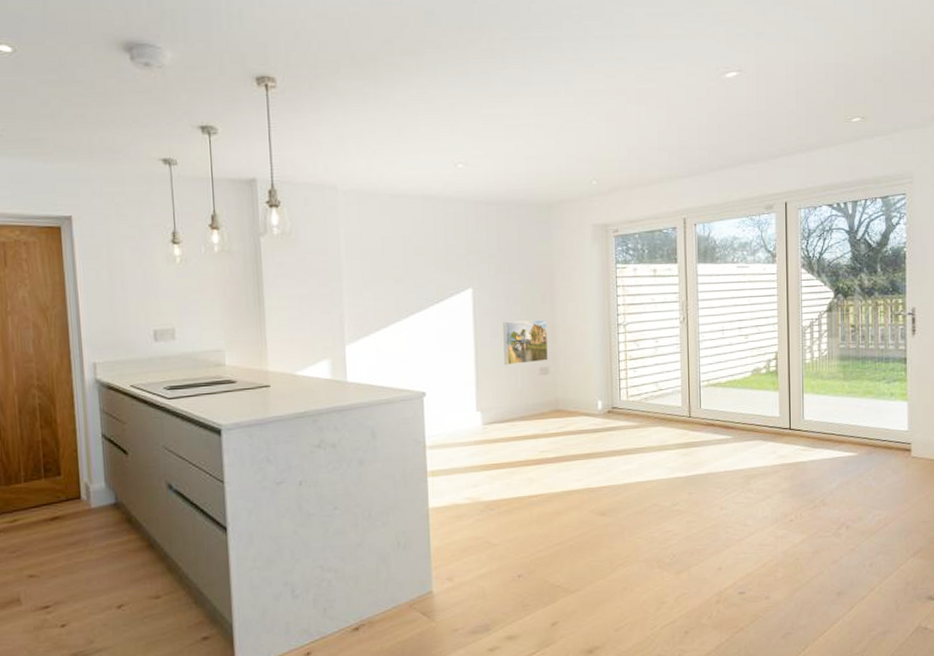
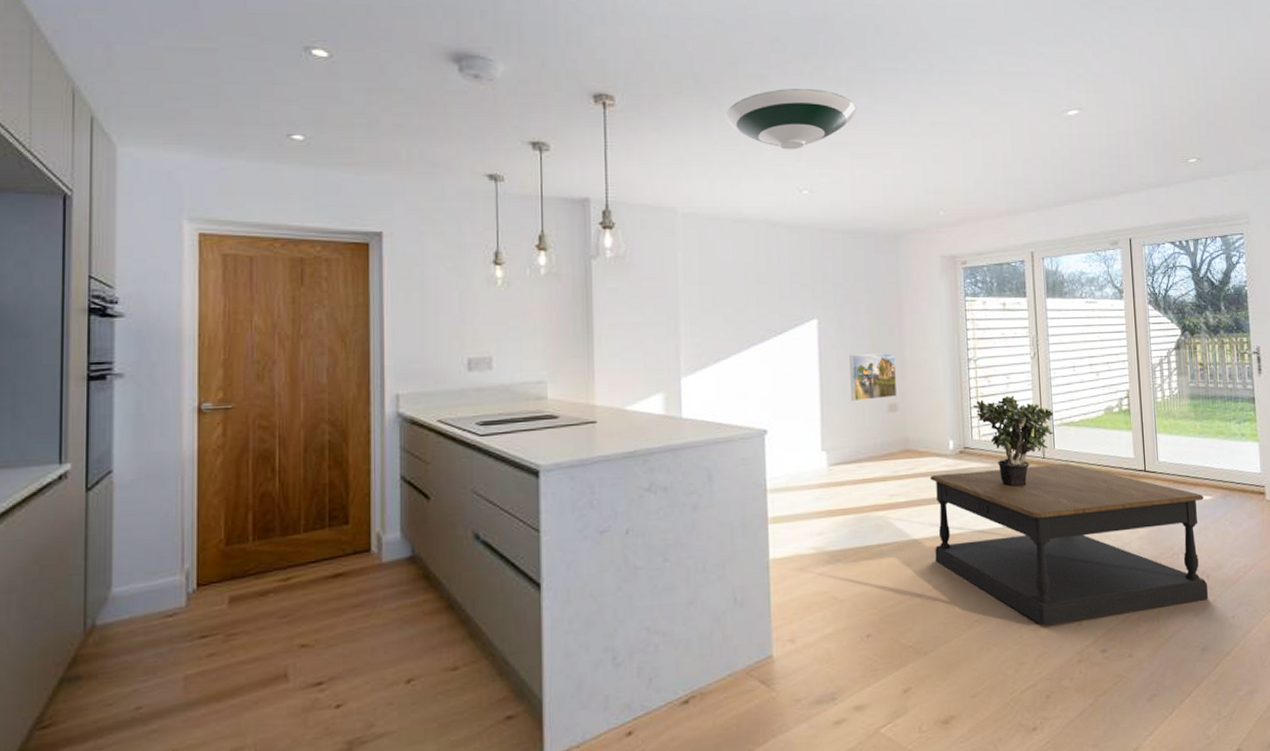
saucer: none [382,61,511,125] -> present [725,88,857,150]
coffee table: none [579,421,848,569] -> present [930,463,1209,625]
potted plant: none [621,358,701,444] -> present [972,395,1054,487]

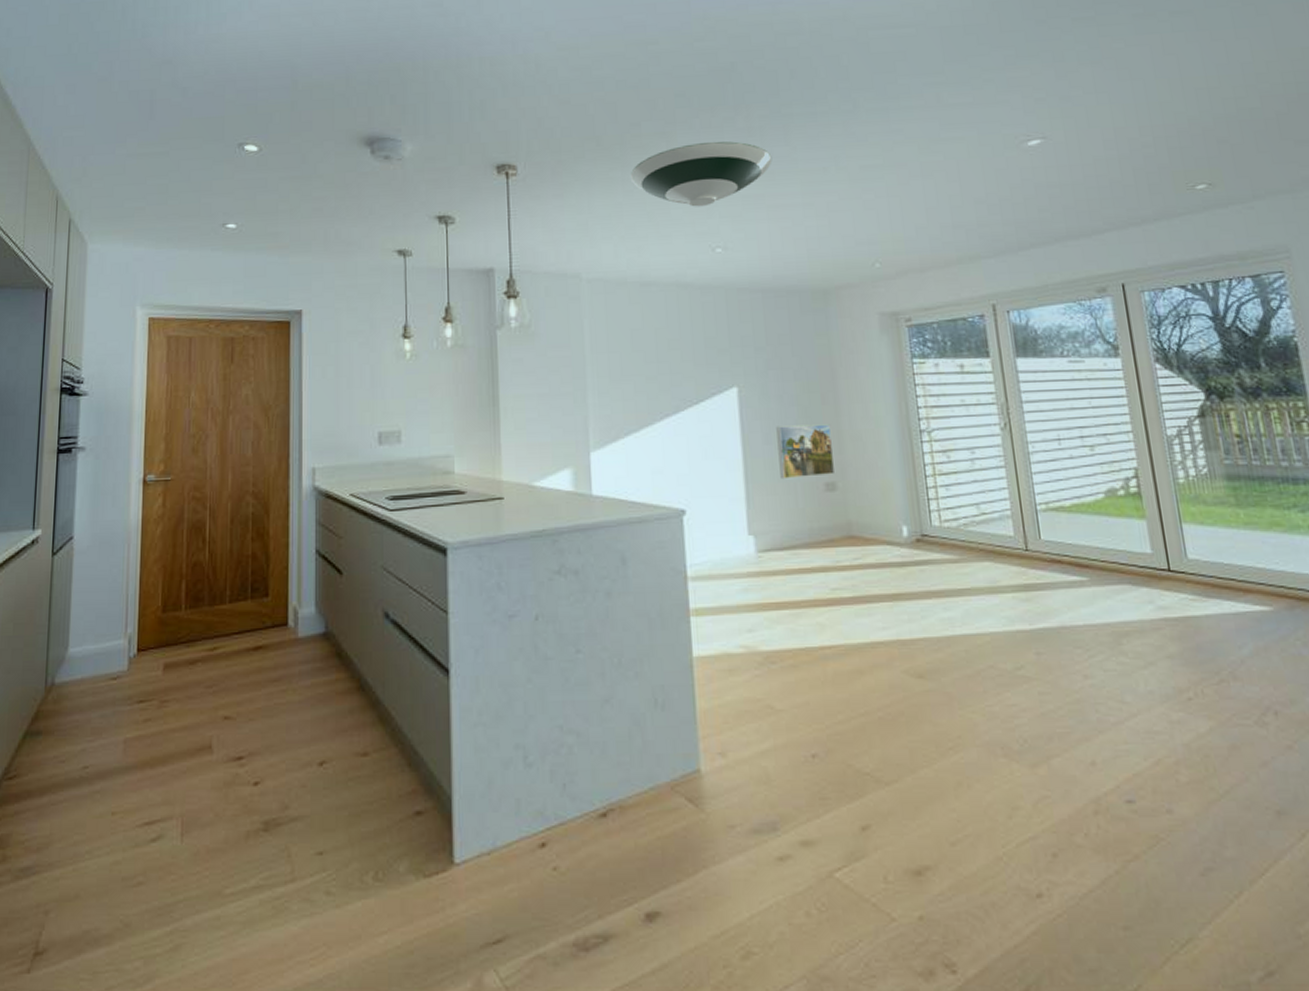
coffee table: present [930,463,1209,625] -> none [881,557,1281,761]
potted plant: present [972,395,1054,487] -> none [929,474,1039,584]

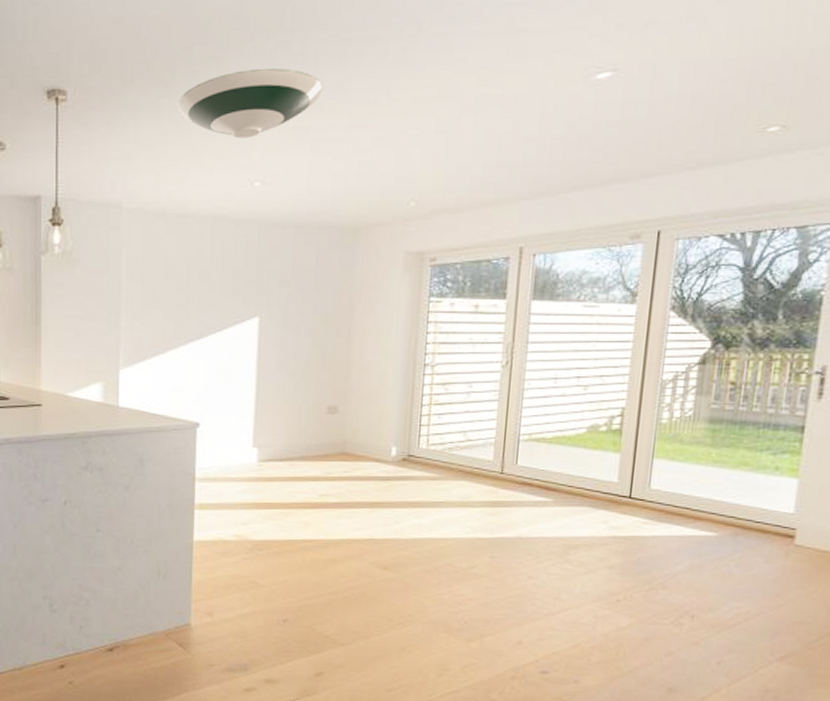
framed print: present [776,424,834,480] -> none [288,354,340,402]

